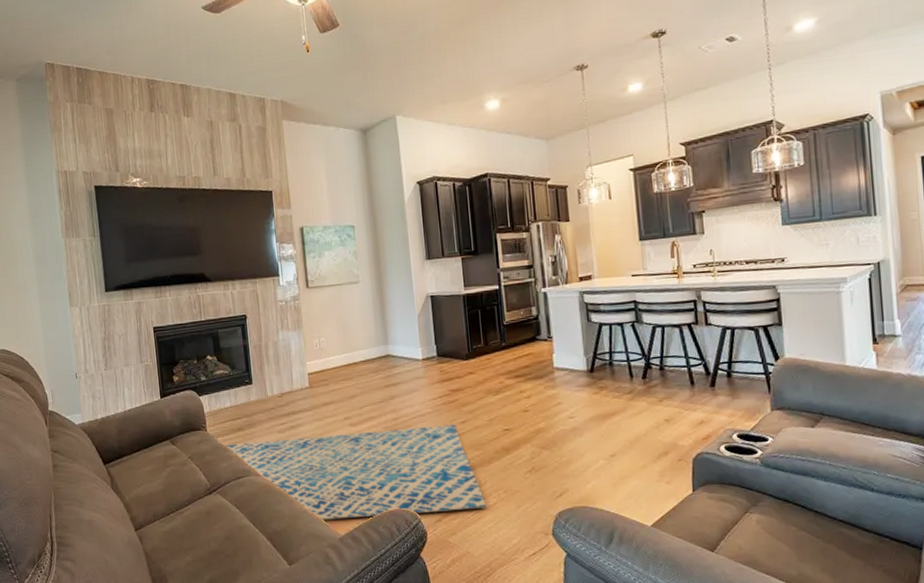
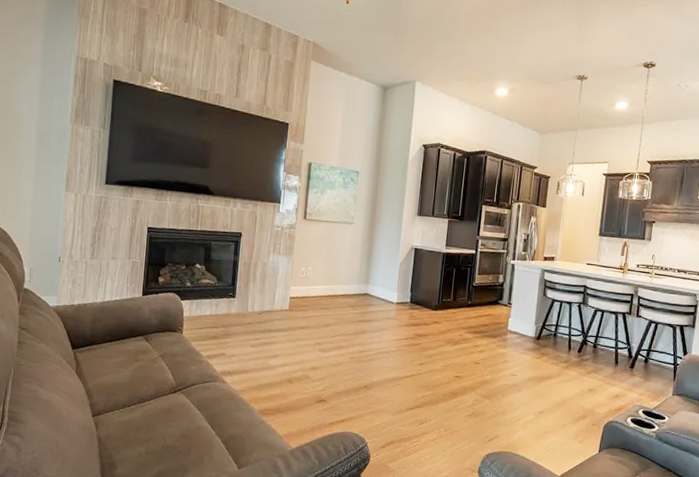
rug: present [225,424,486,520] -> none [198,349,427,442]

